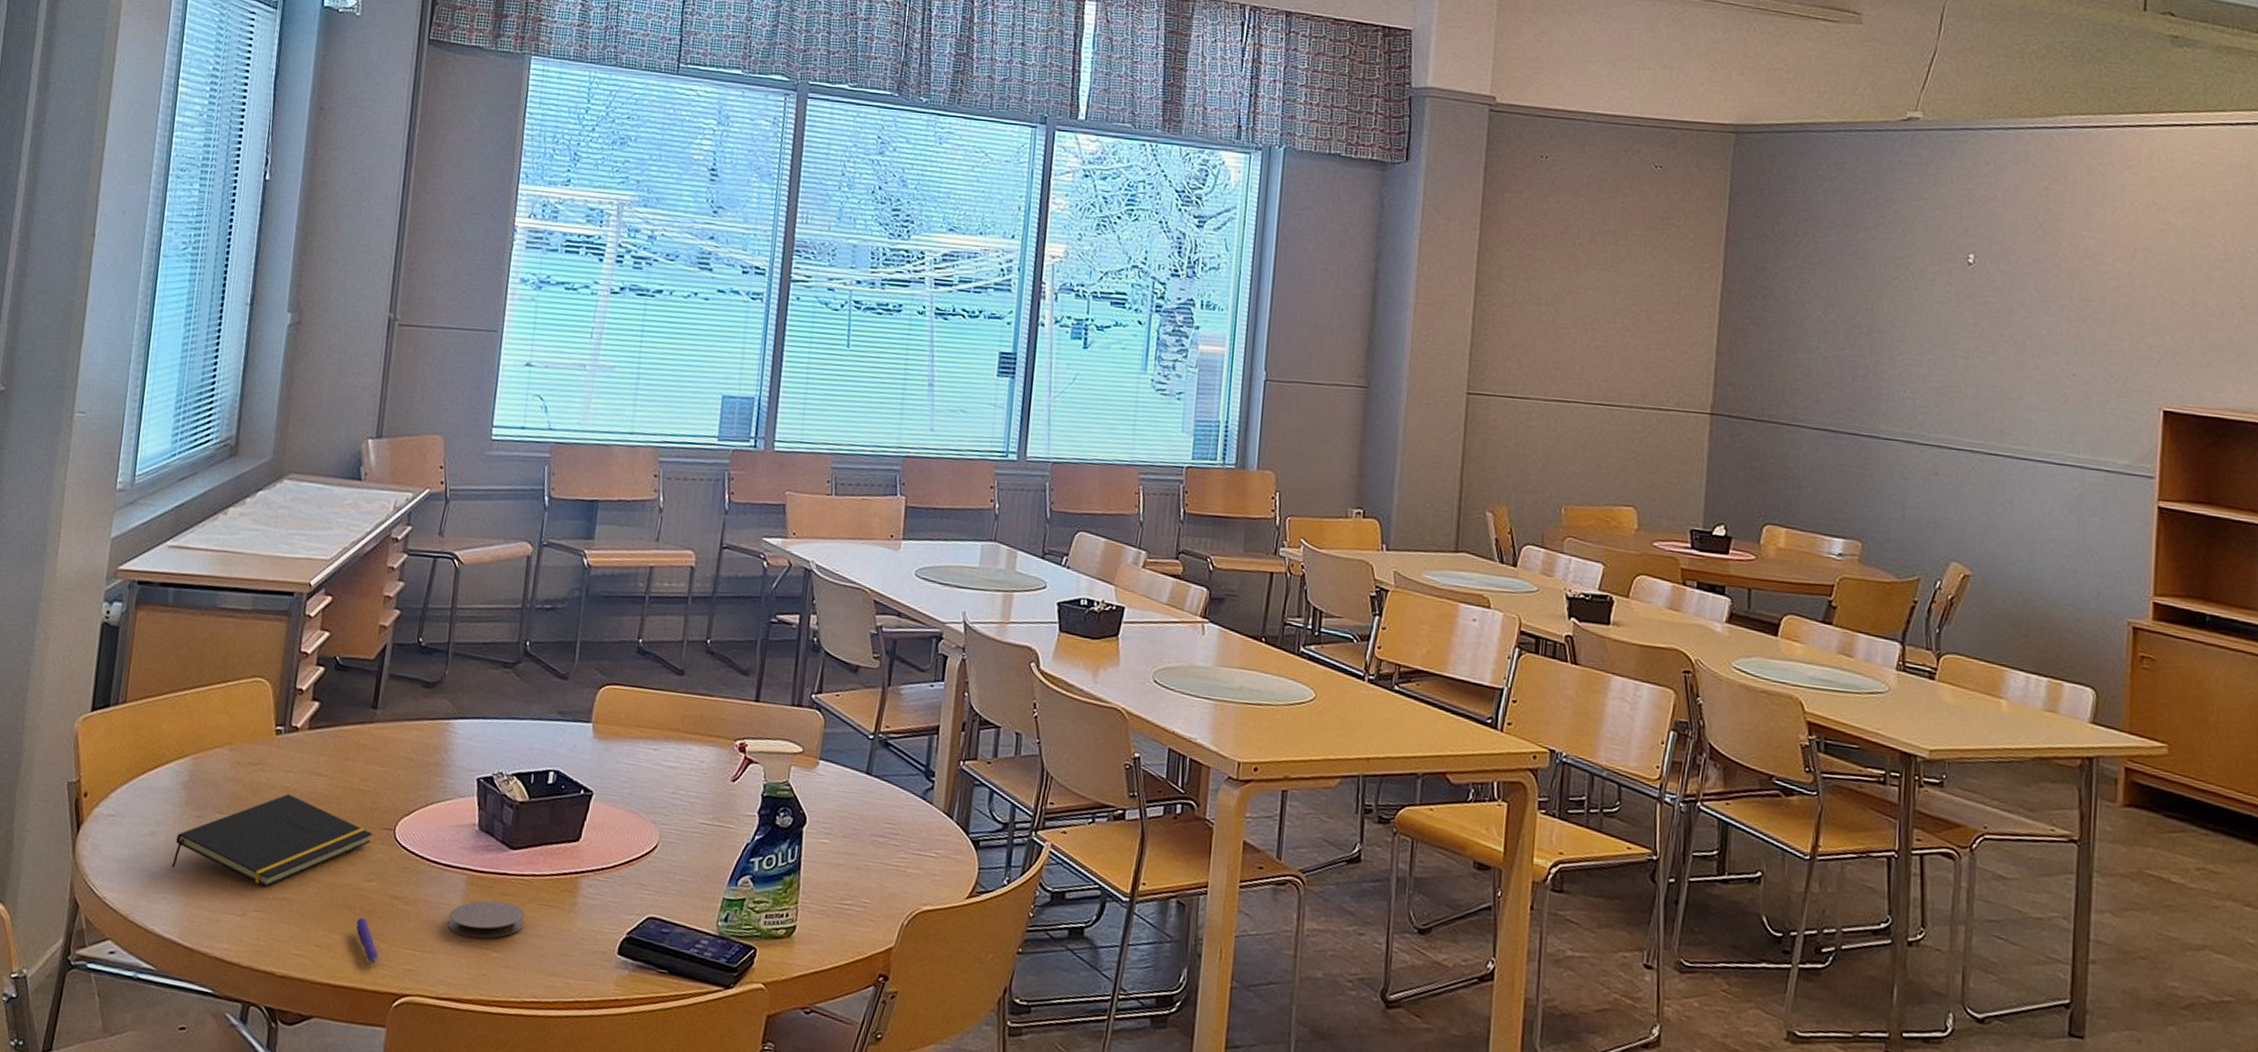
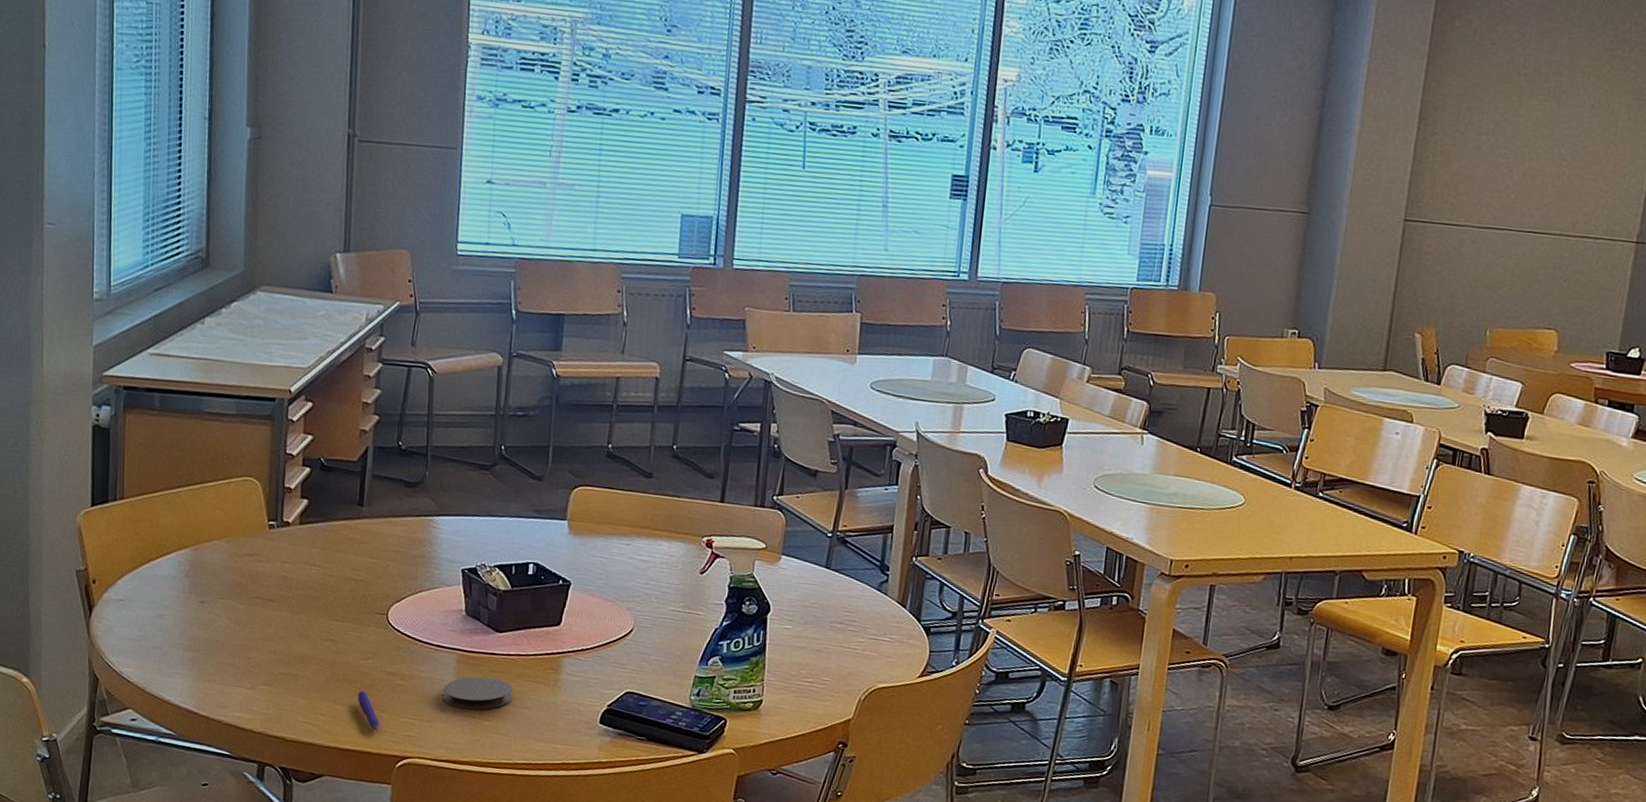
notepad: present [171,793,373,887] -> none [181,581,367,664]

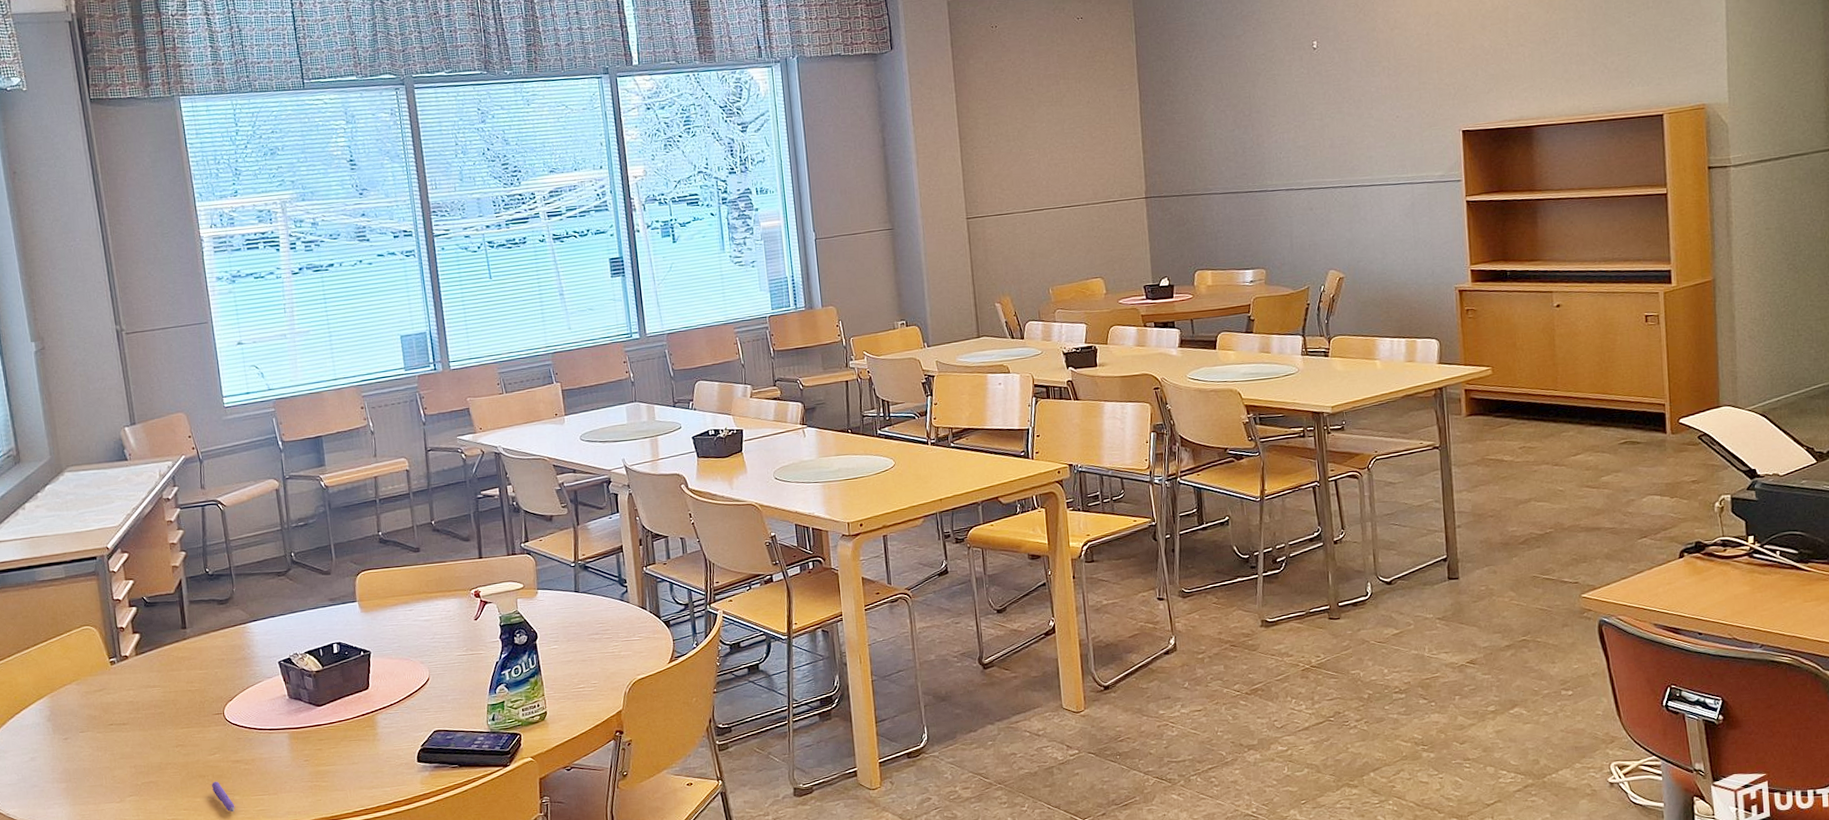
coaster: present [443,676,513,710] -> none [282,745,342,777]

